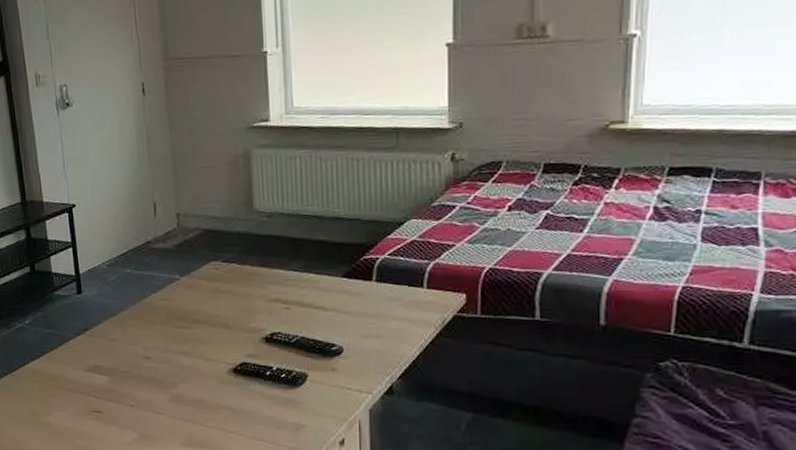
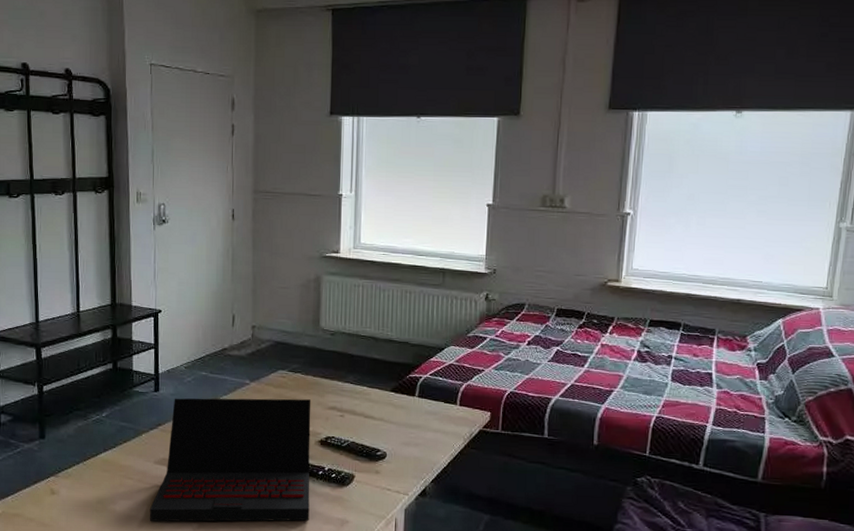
laptop: none [85,292,260,433] -> present [149,398,311,522]

